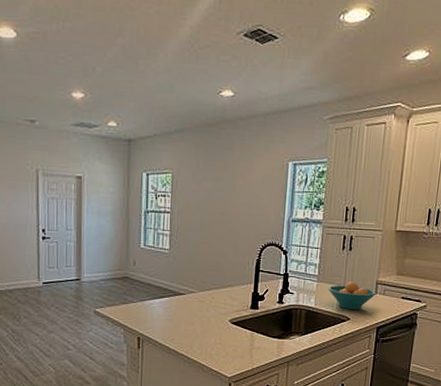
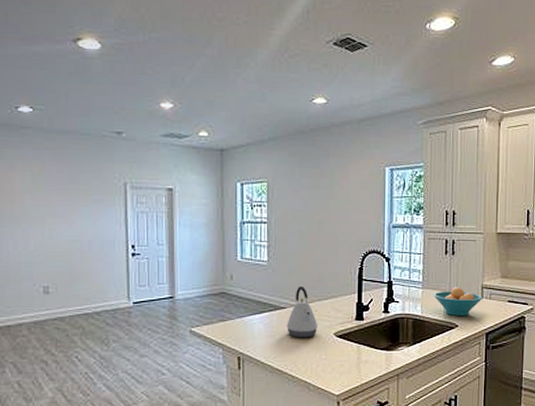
kettle: none [184,275,215,323] -> present [287,287,319,338]

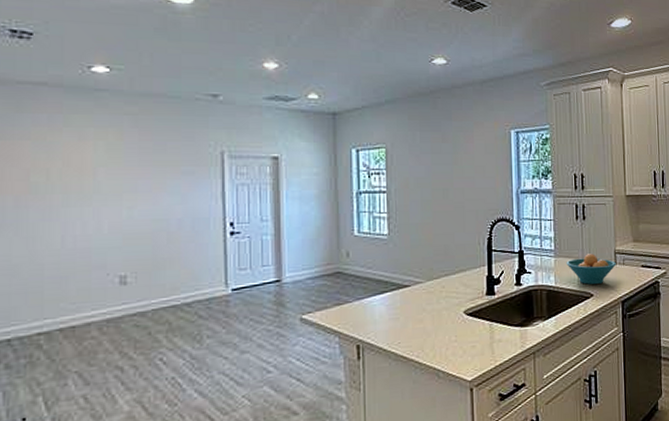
kettle: present [287,287,319,338] -> none [411,261,447,319]

